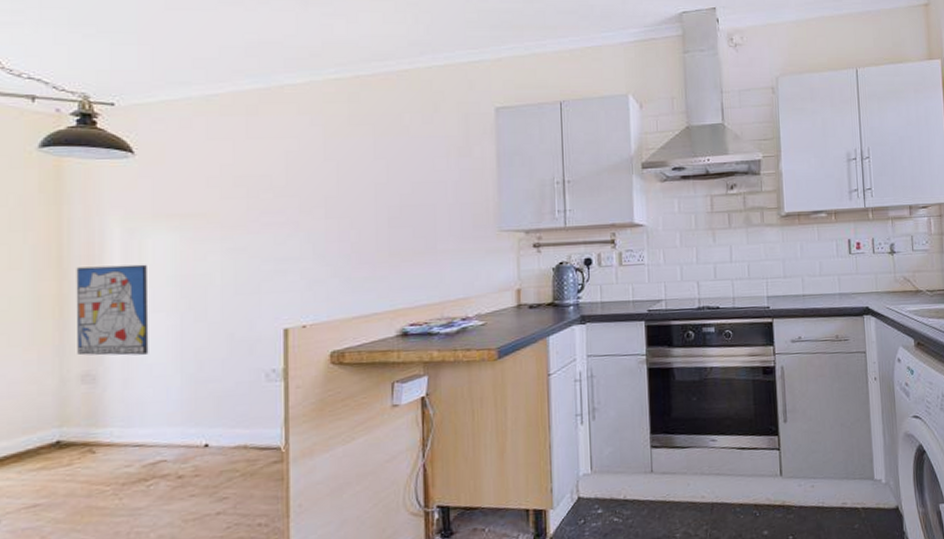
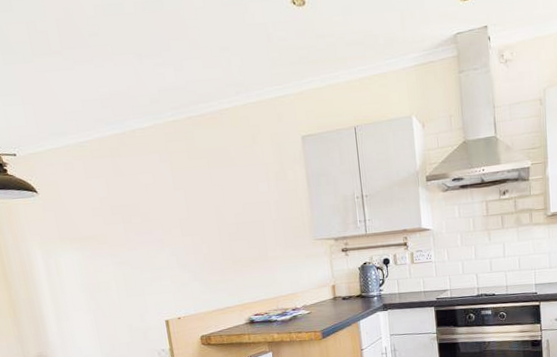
wall art: present [76,264,149,356] -> none [17,276,78,342]

